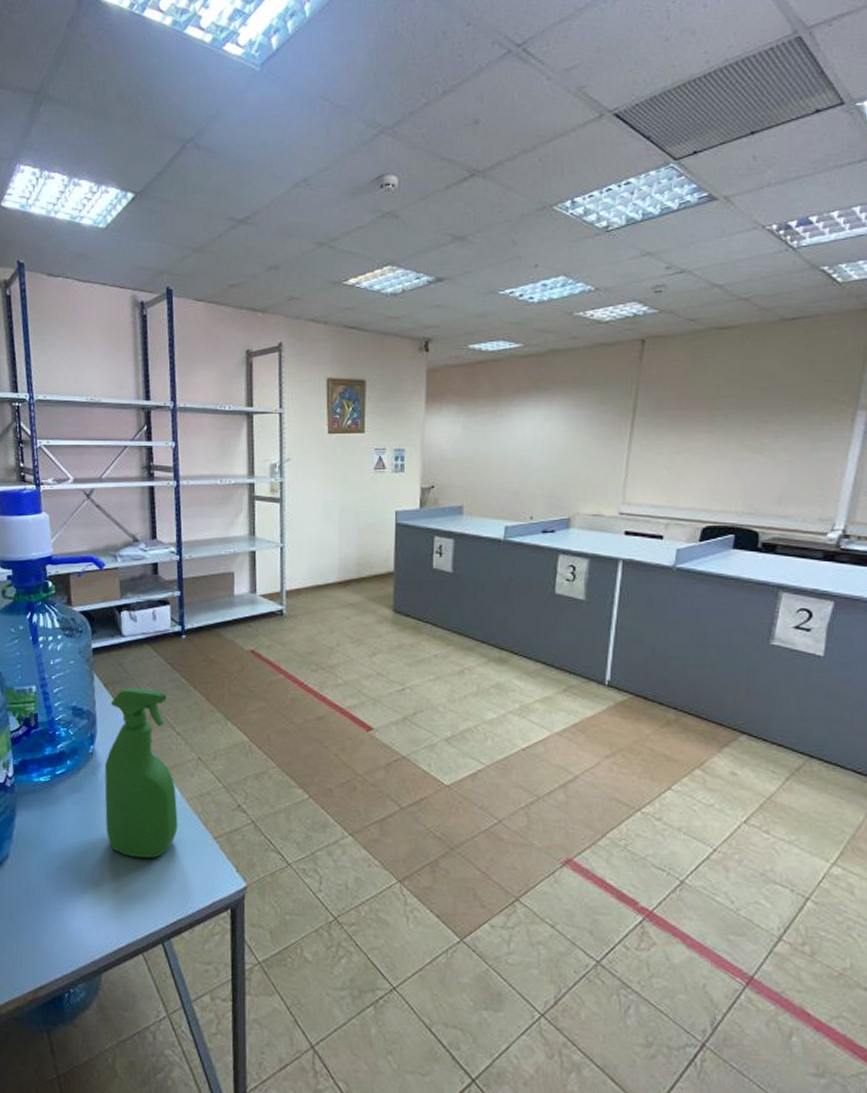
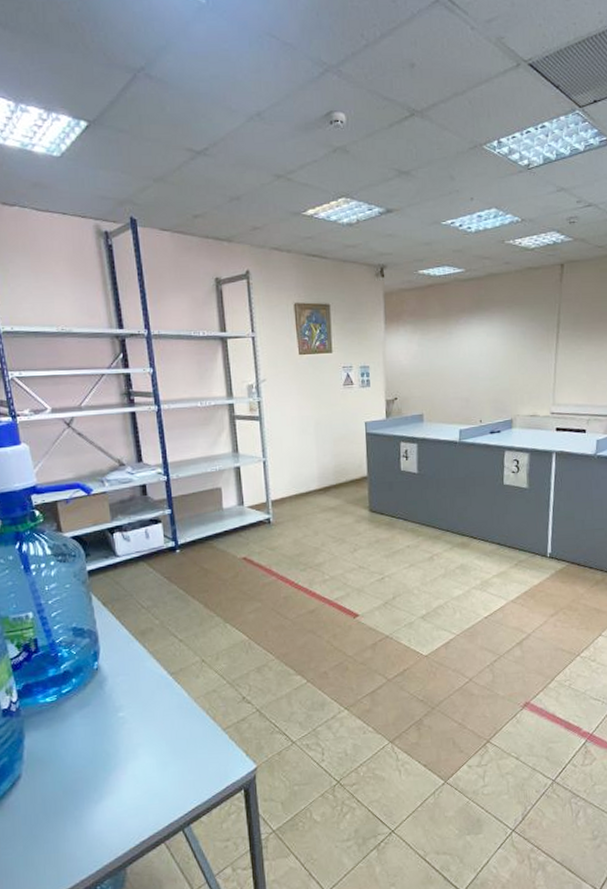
spray bottle: present [104,687,178,858] -> none [111,602,188,758]

